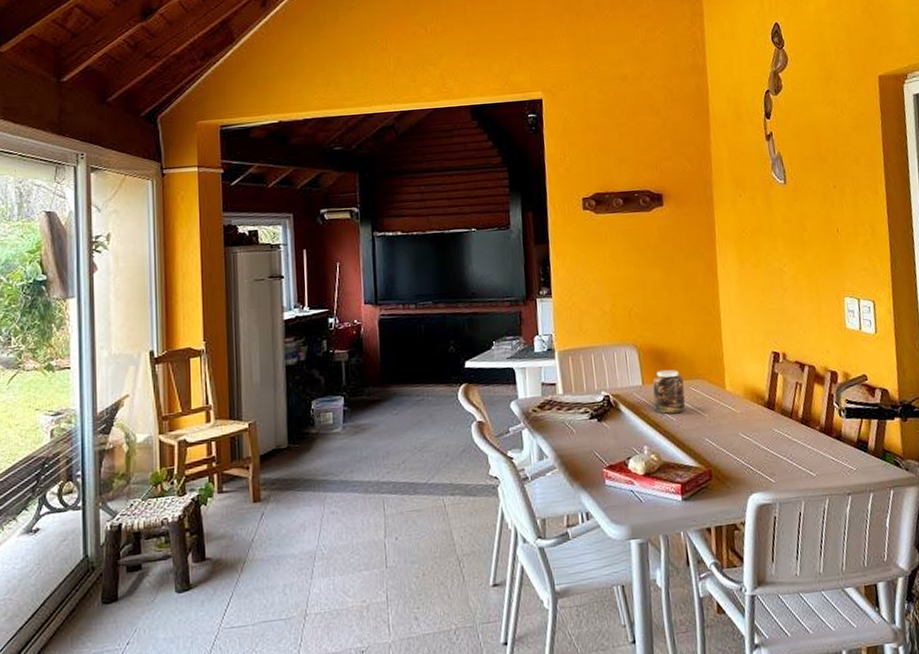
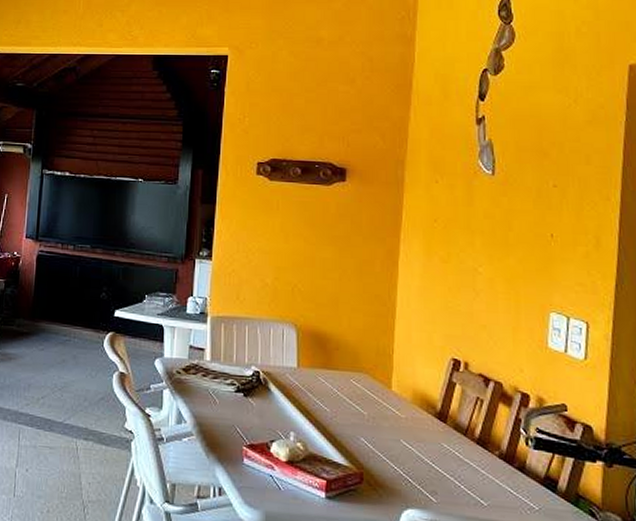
jar: present [652,369,686,414] -> none [307,355,343,404]

